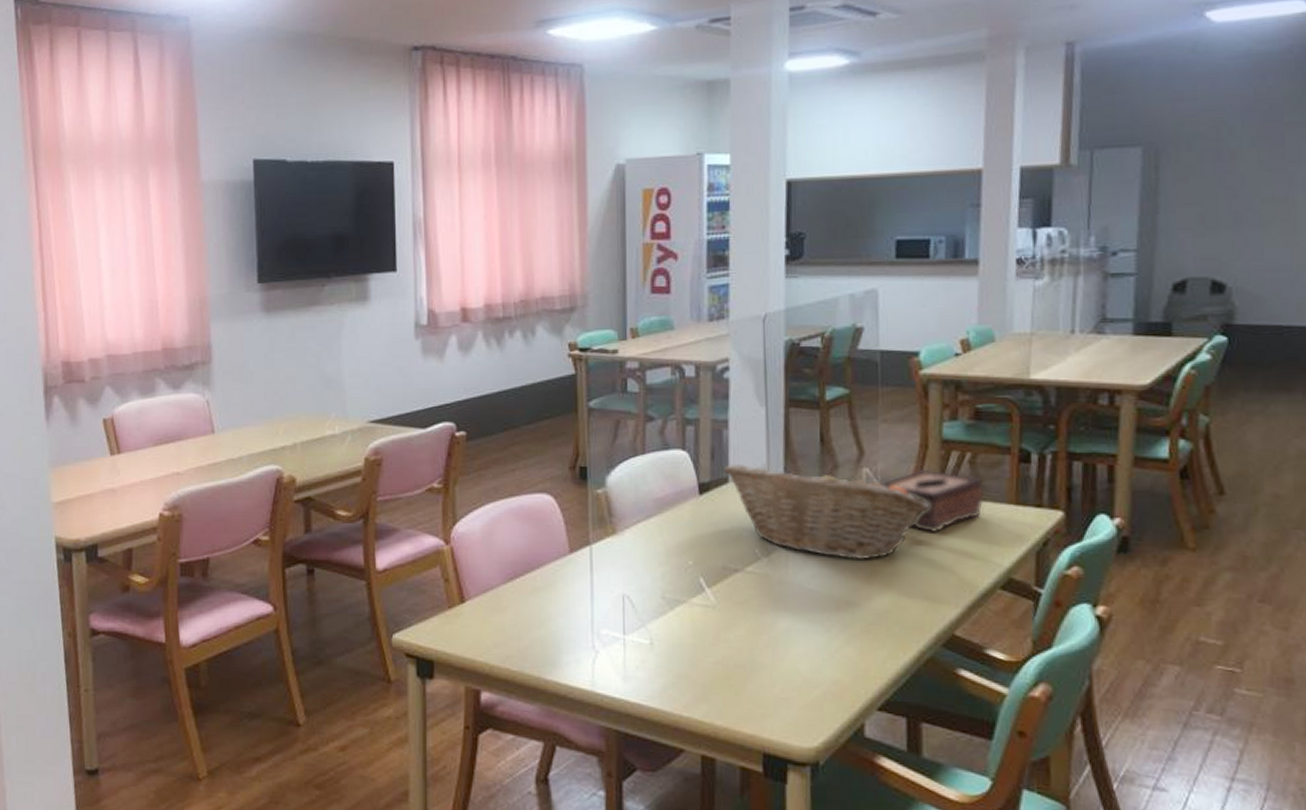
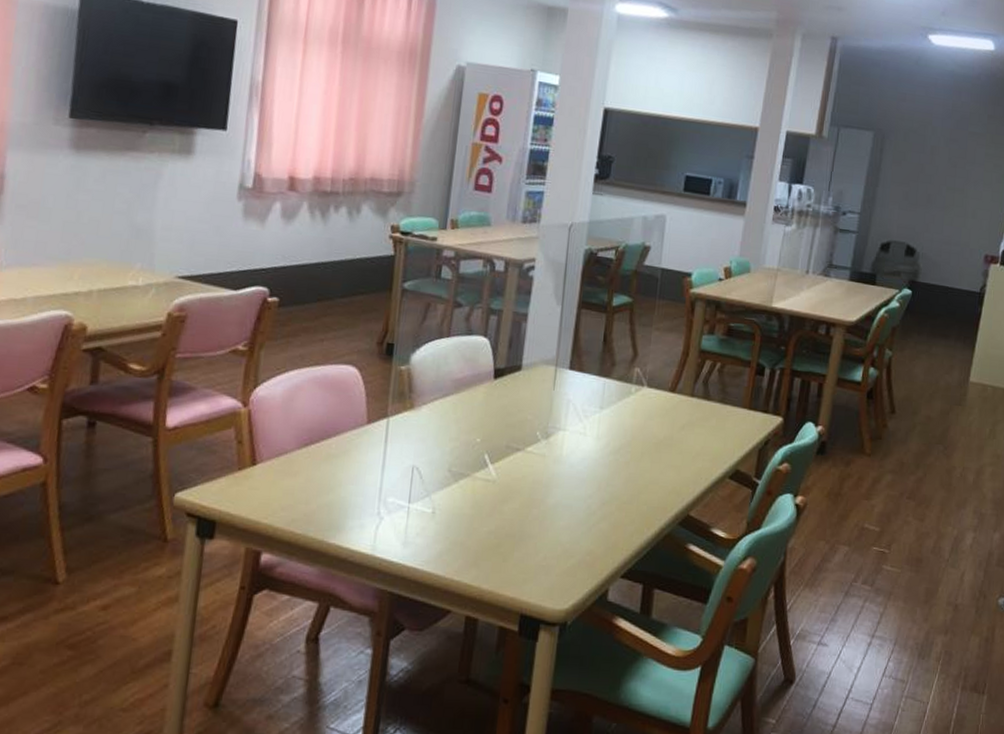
fruit basket: present [723,463,930,559] -> none [518,353,684,447]
tissue box: present [880,469,984,534] -> none [647,373,727,429]

